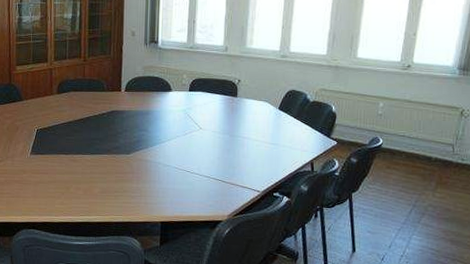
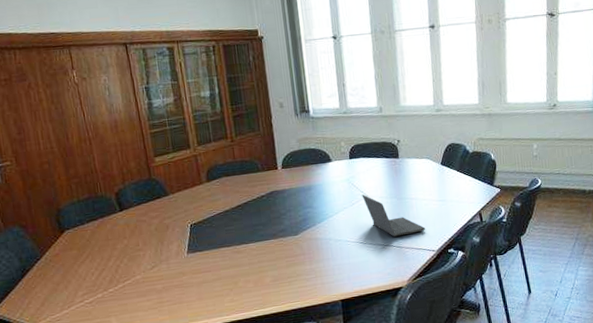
laptop computer: none [195,126,254,172] -> present [361,194,426,237]

